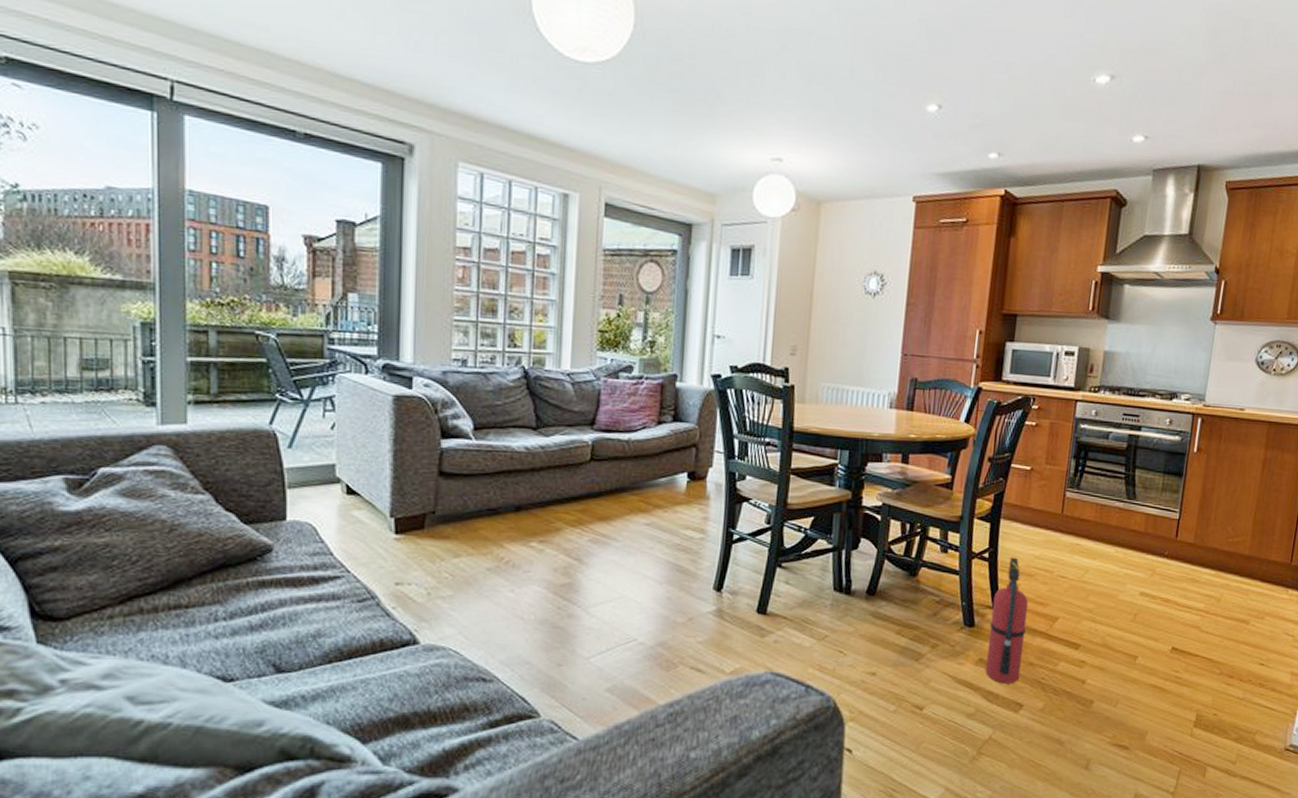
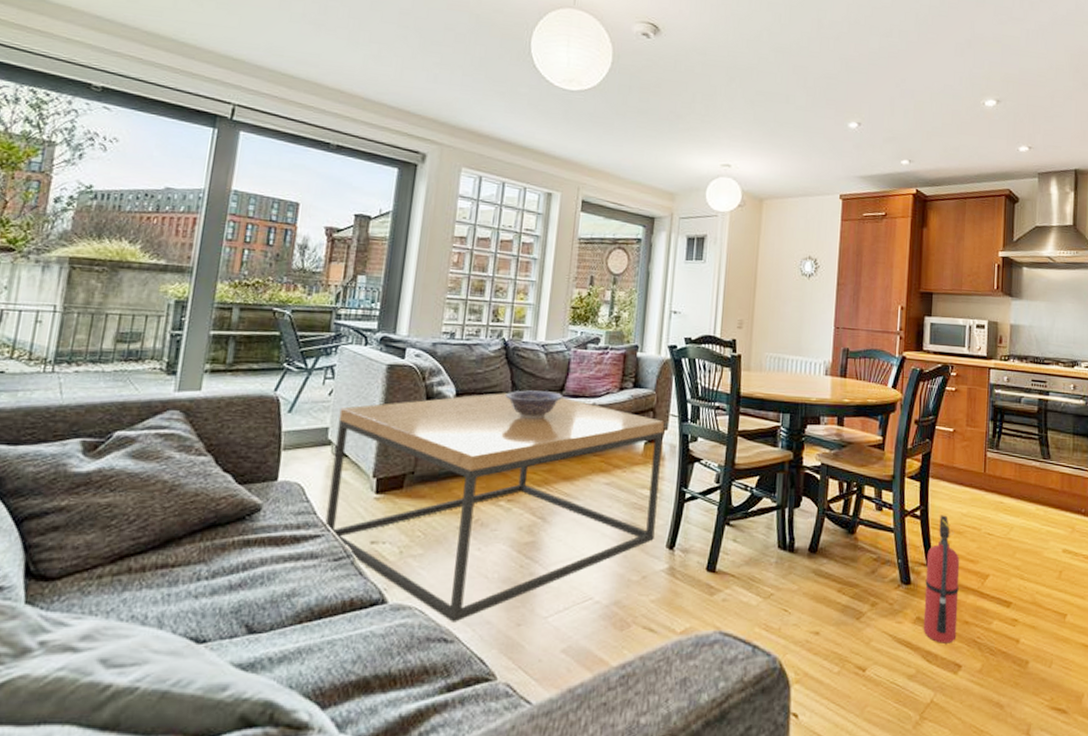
coffee table: none [344,427,708,663] -> present [324,393,664,622]
decorative bowl: none [529,424,595,456] -> present [505,390,564,419]

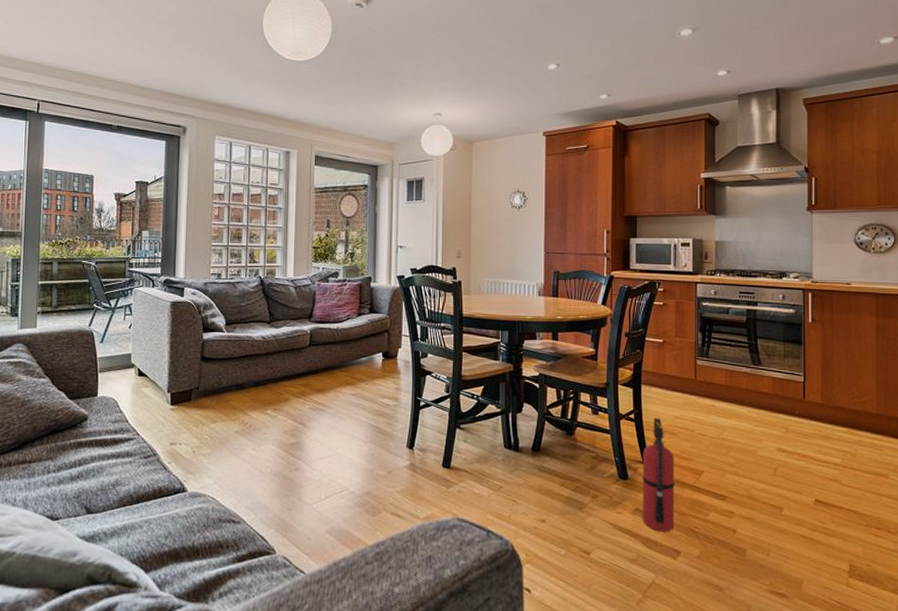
coffee table: present [324,393,664,622] -> none [135,321,398,507]
decorative bowl: present [505,390,564,419] -> none [265,318,312,342]

